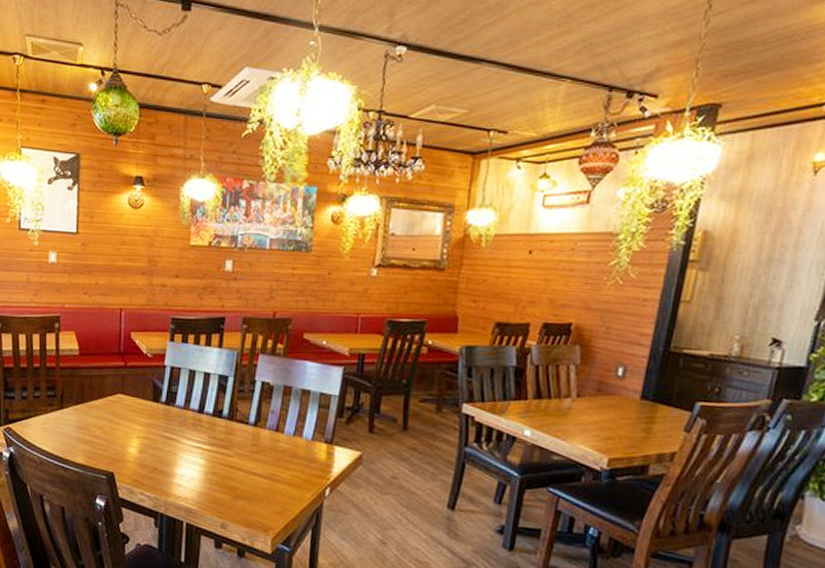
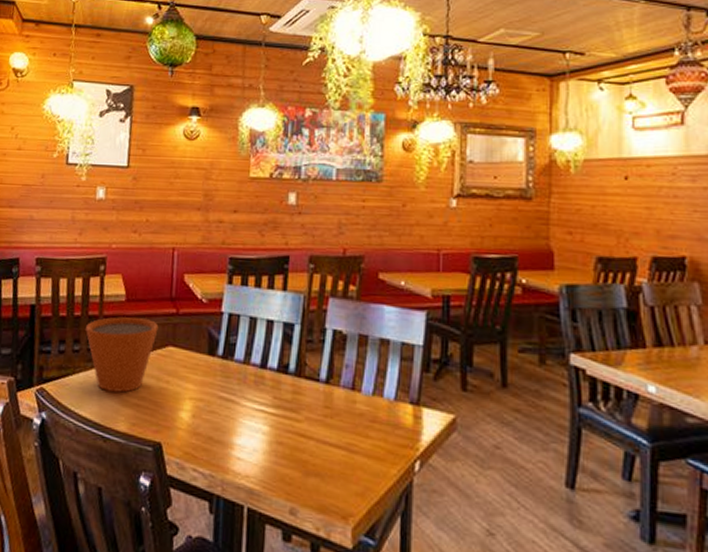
flower pot: none [44,368,109,432] -> present [86,317,159,393]

